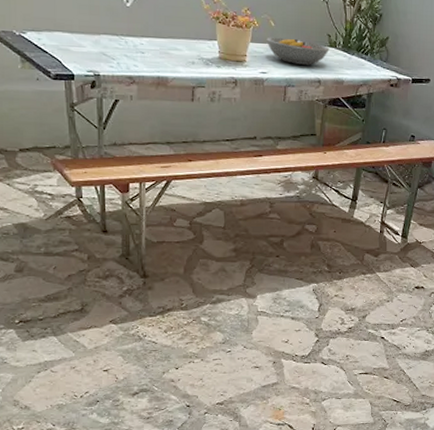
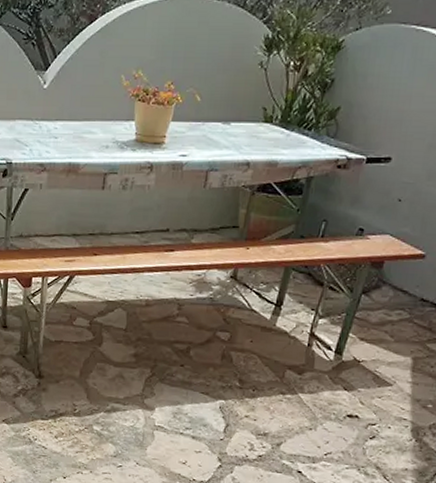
fruit bowl: present [266,37,330,65] -> none [189,114,264,145]

